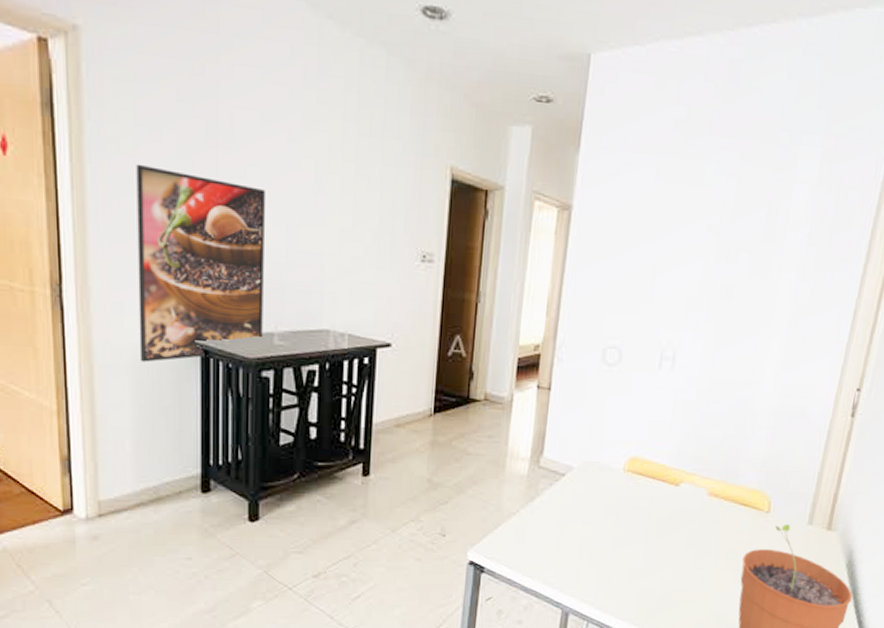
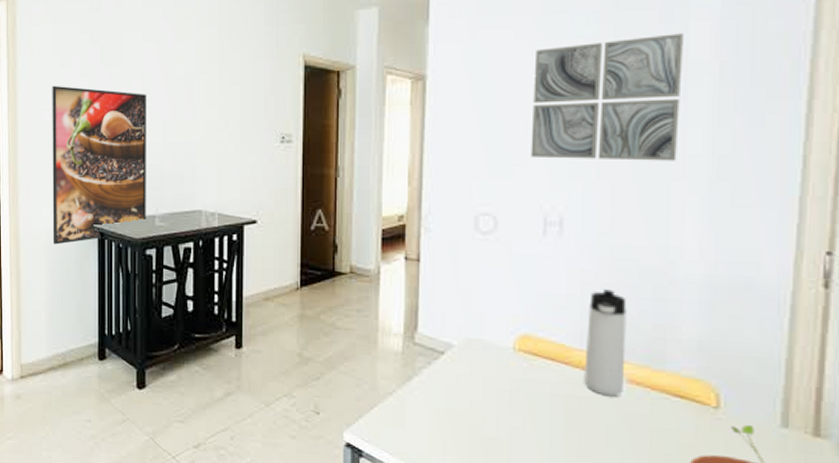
wall art: none [656,192,788,308] -> present [530,33,683,161]
thermos bottle: none [676,417,716,507] -> present [584,289,627,397]

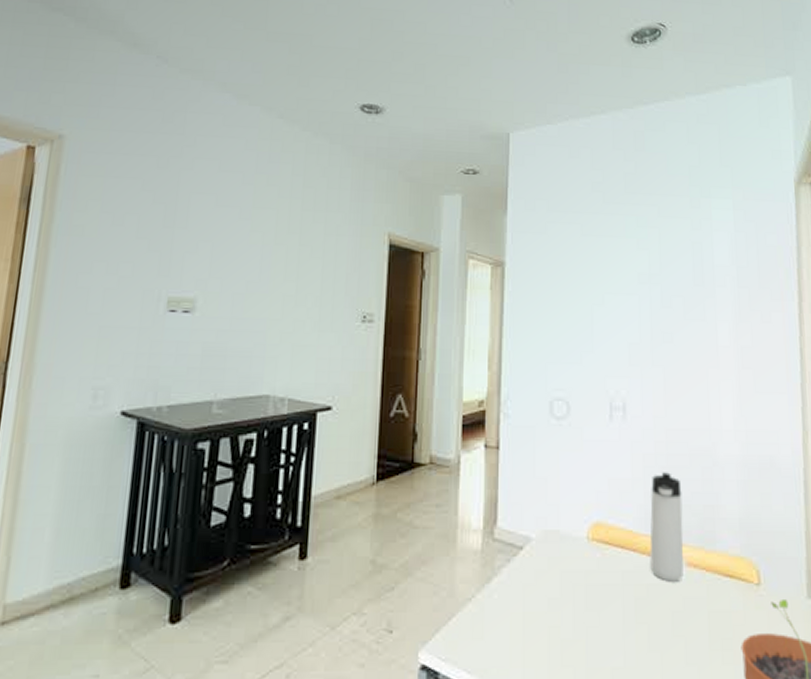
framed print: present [52,85,146,245] -> none [73,245,214,439]
wall art: present [530,33,683,161] -> none [596,240,712,351]

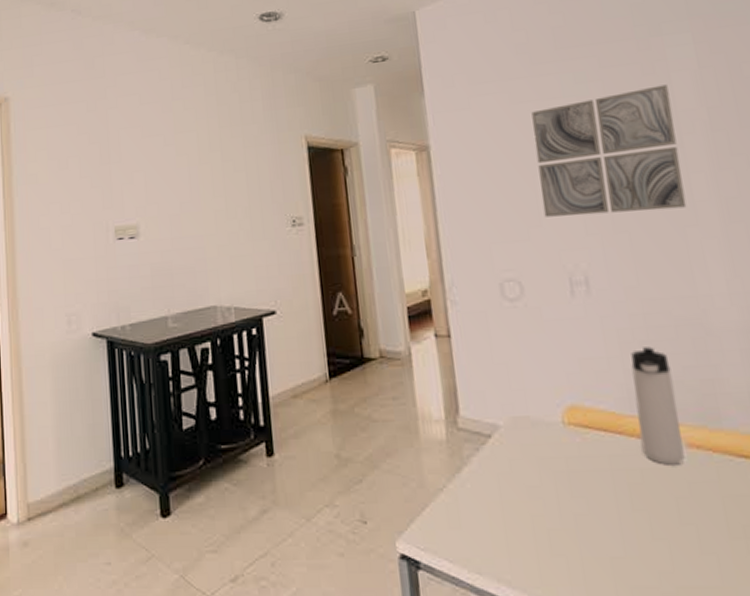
wall art: none [596,240,712,351] -> present [531,84,687,217]

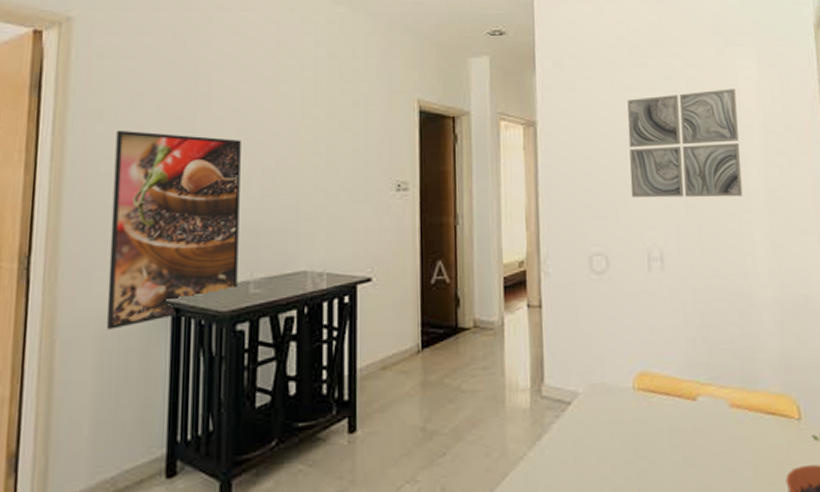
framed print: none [50,189,158,360] -> present [106,130,241,330]
thermos bottle: present [631,347,685,465] -> none [692,318,728,424]

